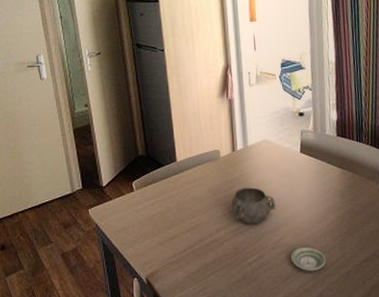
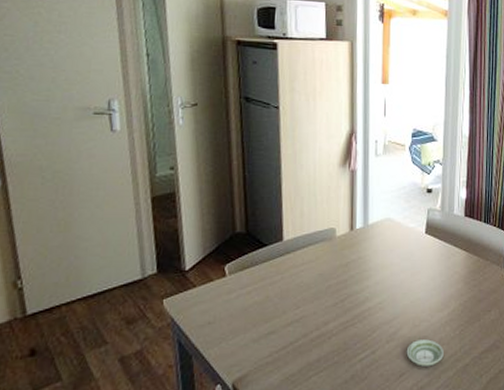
decorative bowl: present [231,187,275,225] -> none [344,272,394,315]

